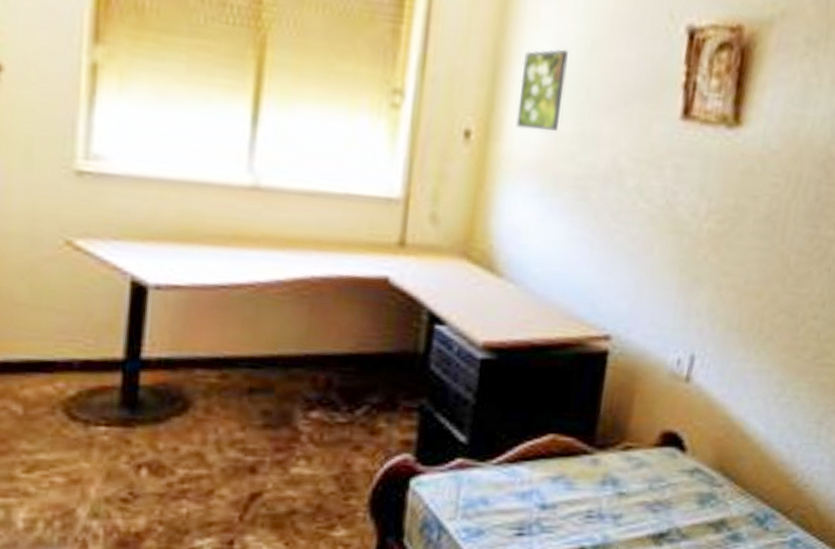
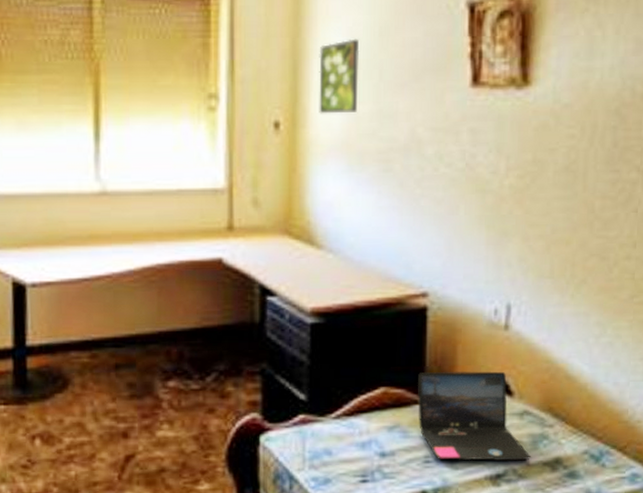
laptop: none [585,421,697,520] -> present [418,371,532,461]

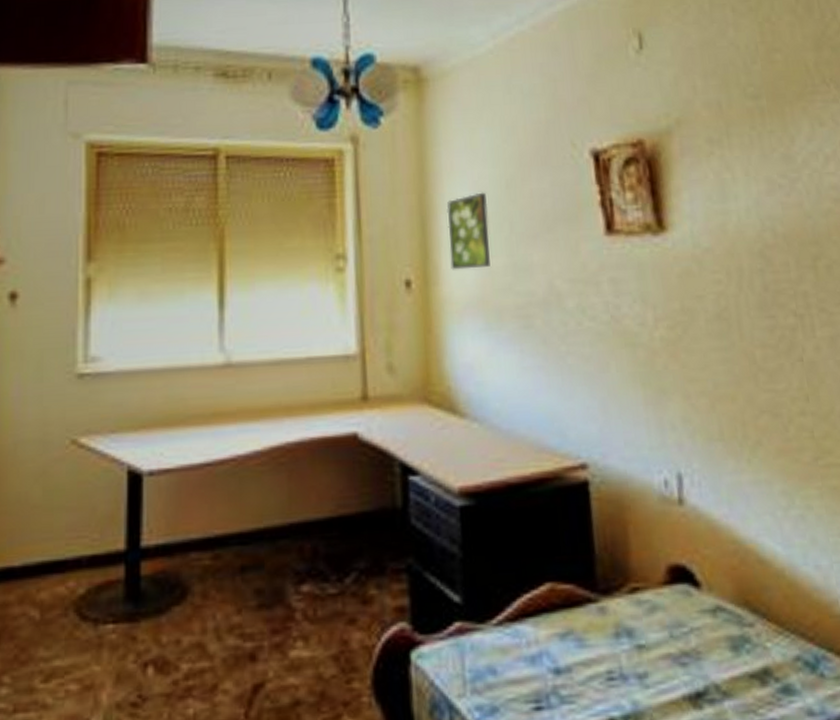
laptop: present [418,371,532,461] -> none [588,557,735,675]

